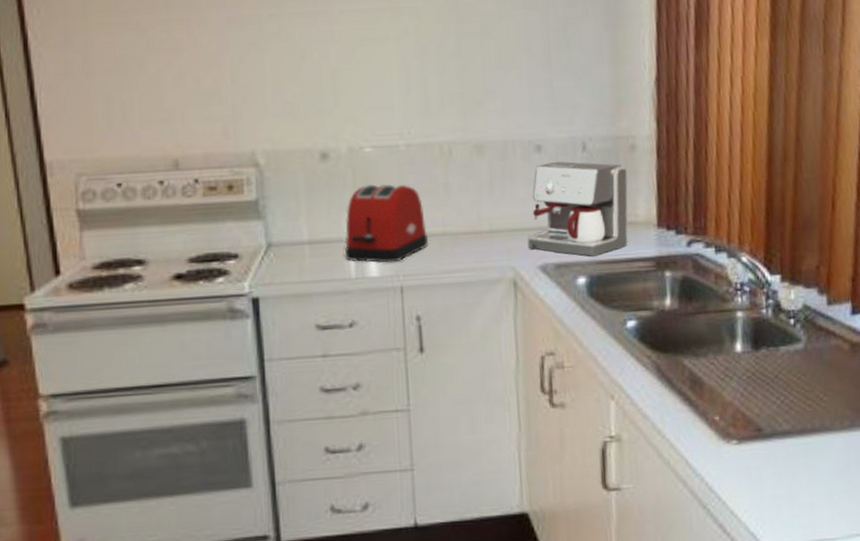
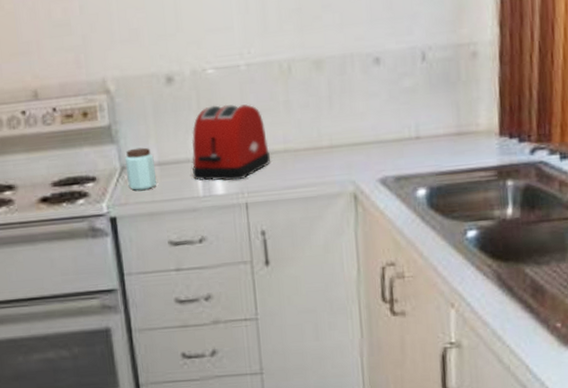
peanut butter: none [271,224,306,270] -> present [124,147,157,191]
coffee maker: present [527,161,629,257] -> none [367,73,470,168]

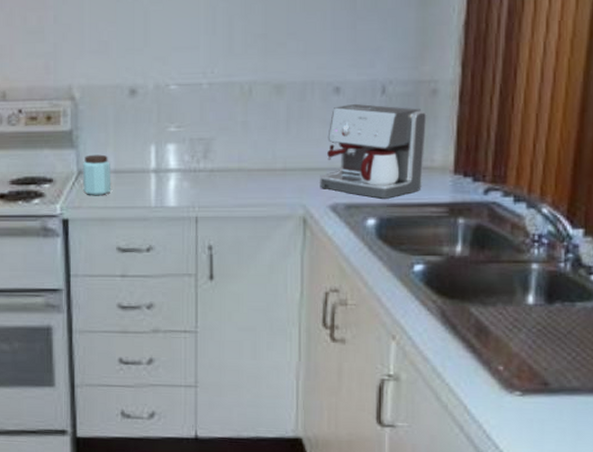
toaster: present [191,104,270,181] -> none [146,120,223,194]
coffee maker: none [367,73,470,168] -> present [320,104,427,199]

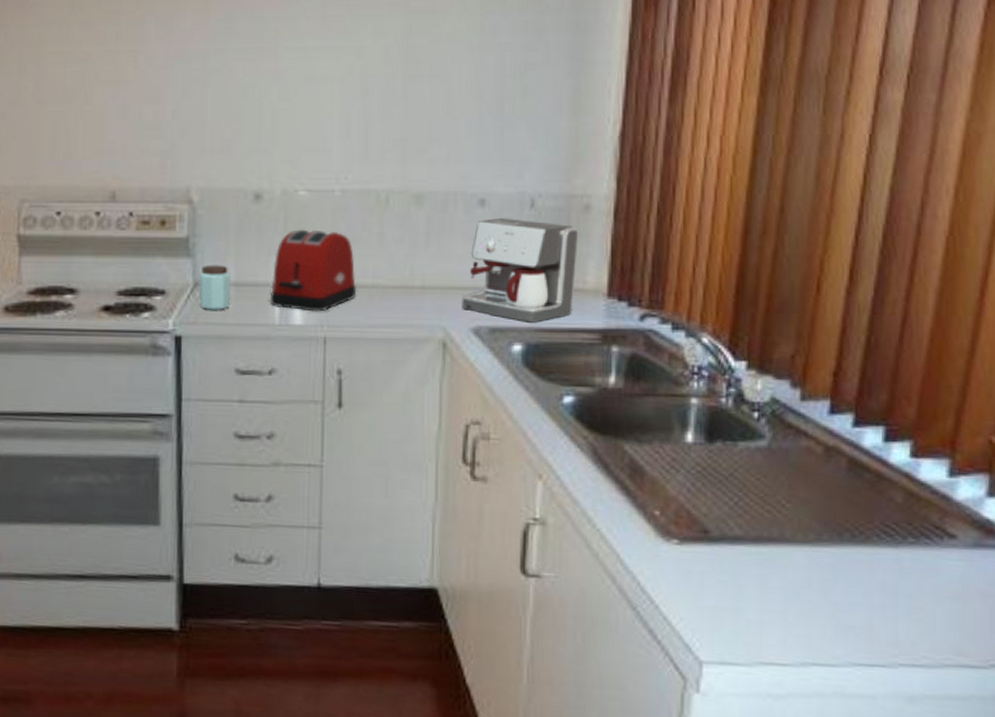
toaster: none [146,120,223,194] -> present [269,229,356,312]

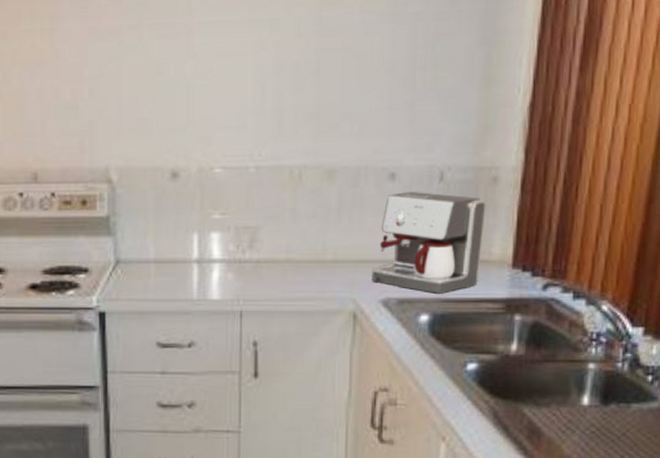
peanut butter: present [199,265,231,310] -> none [120,243,151,286]
toaster: present [269,229,356,312] -> none [188,206,270,287]

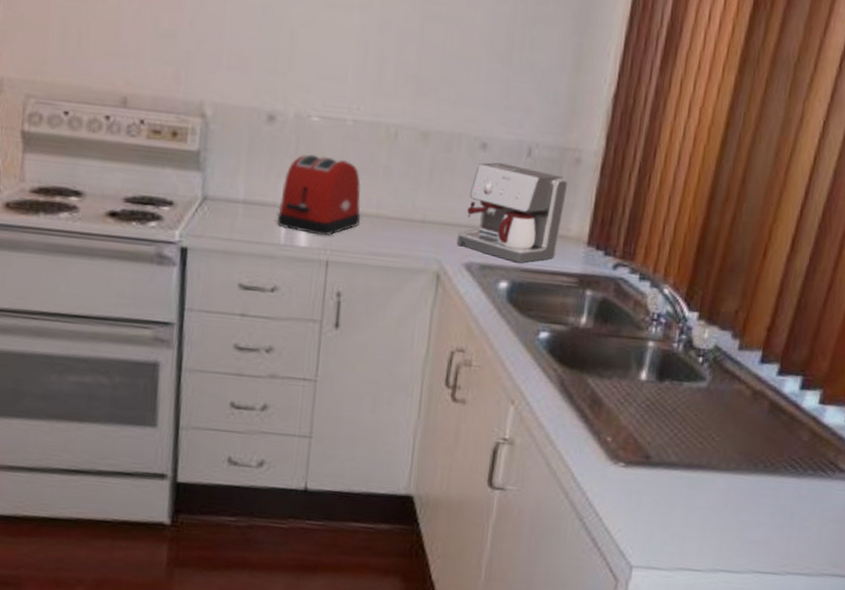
toaster: none [188,206,270,287] -> present [276,154,361,236]

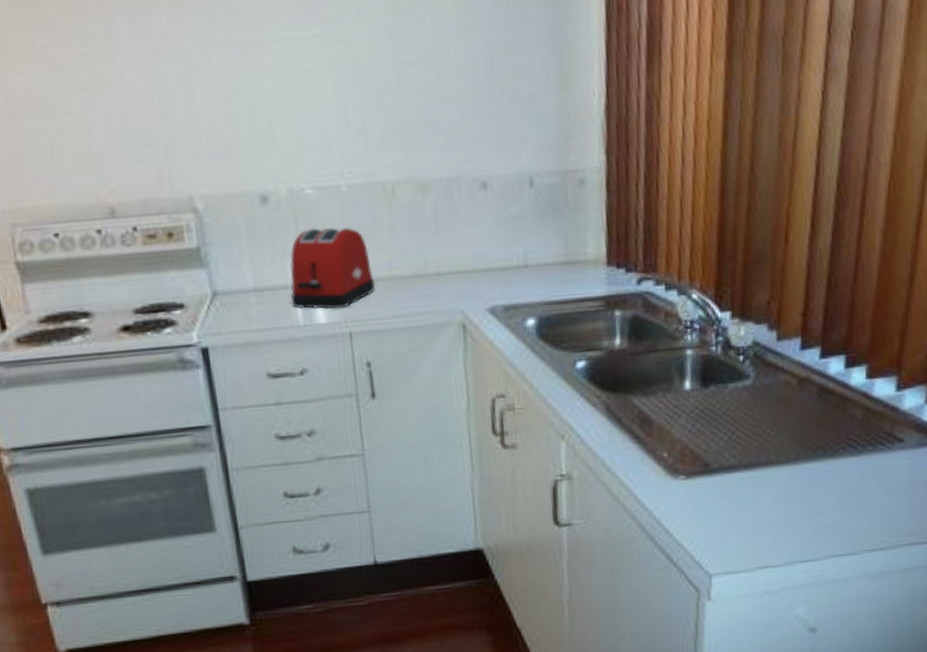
coffee maker: present [457,162,569,263] -> none [475,199,578,298]

